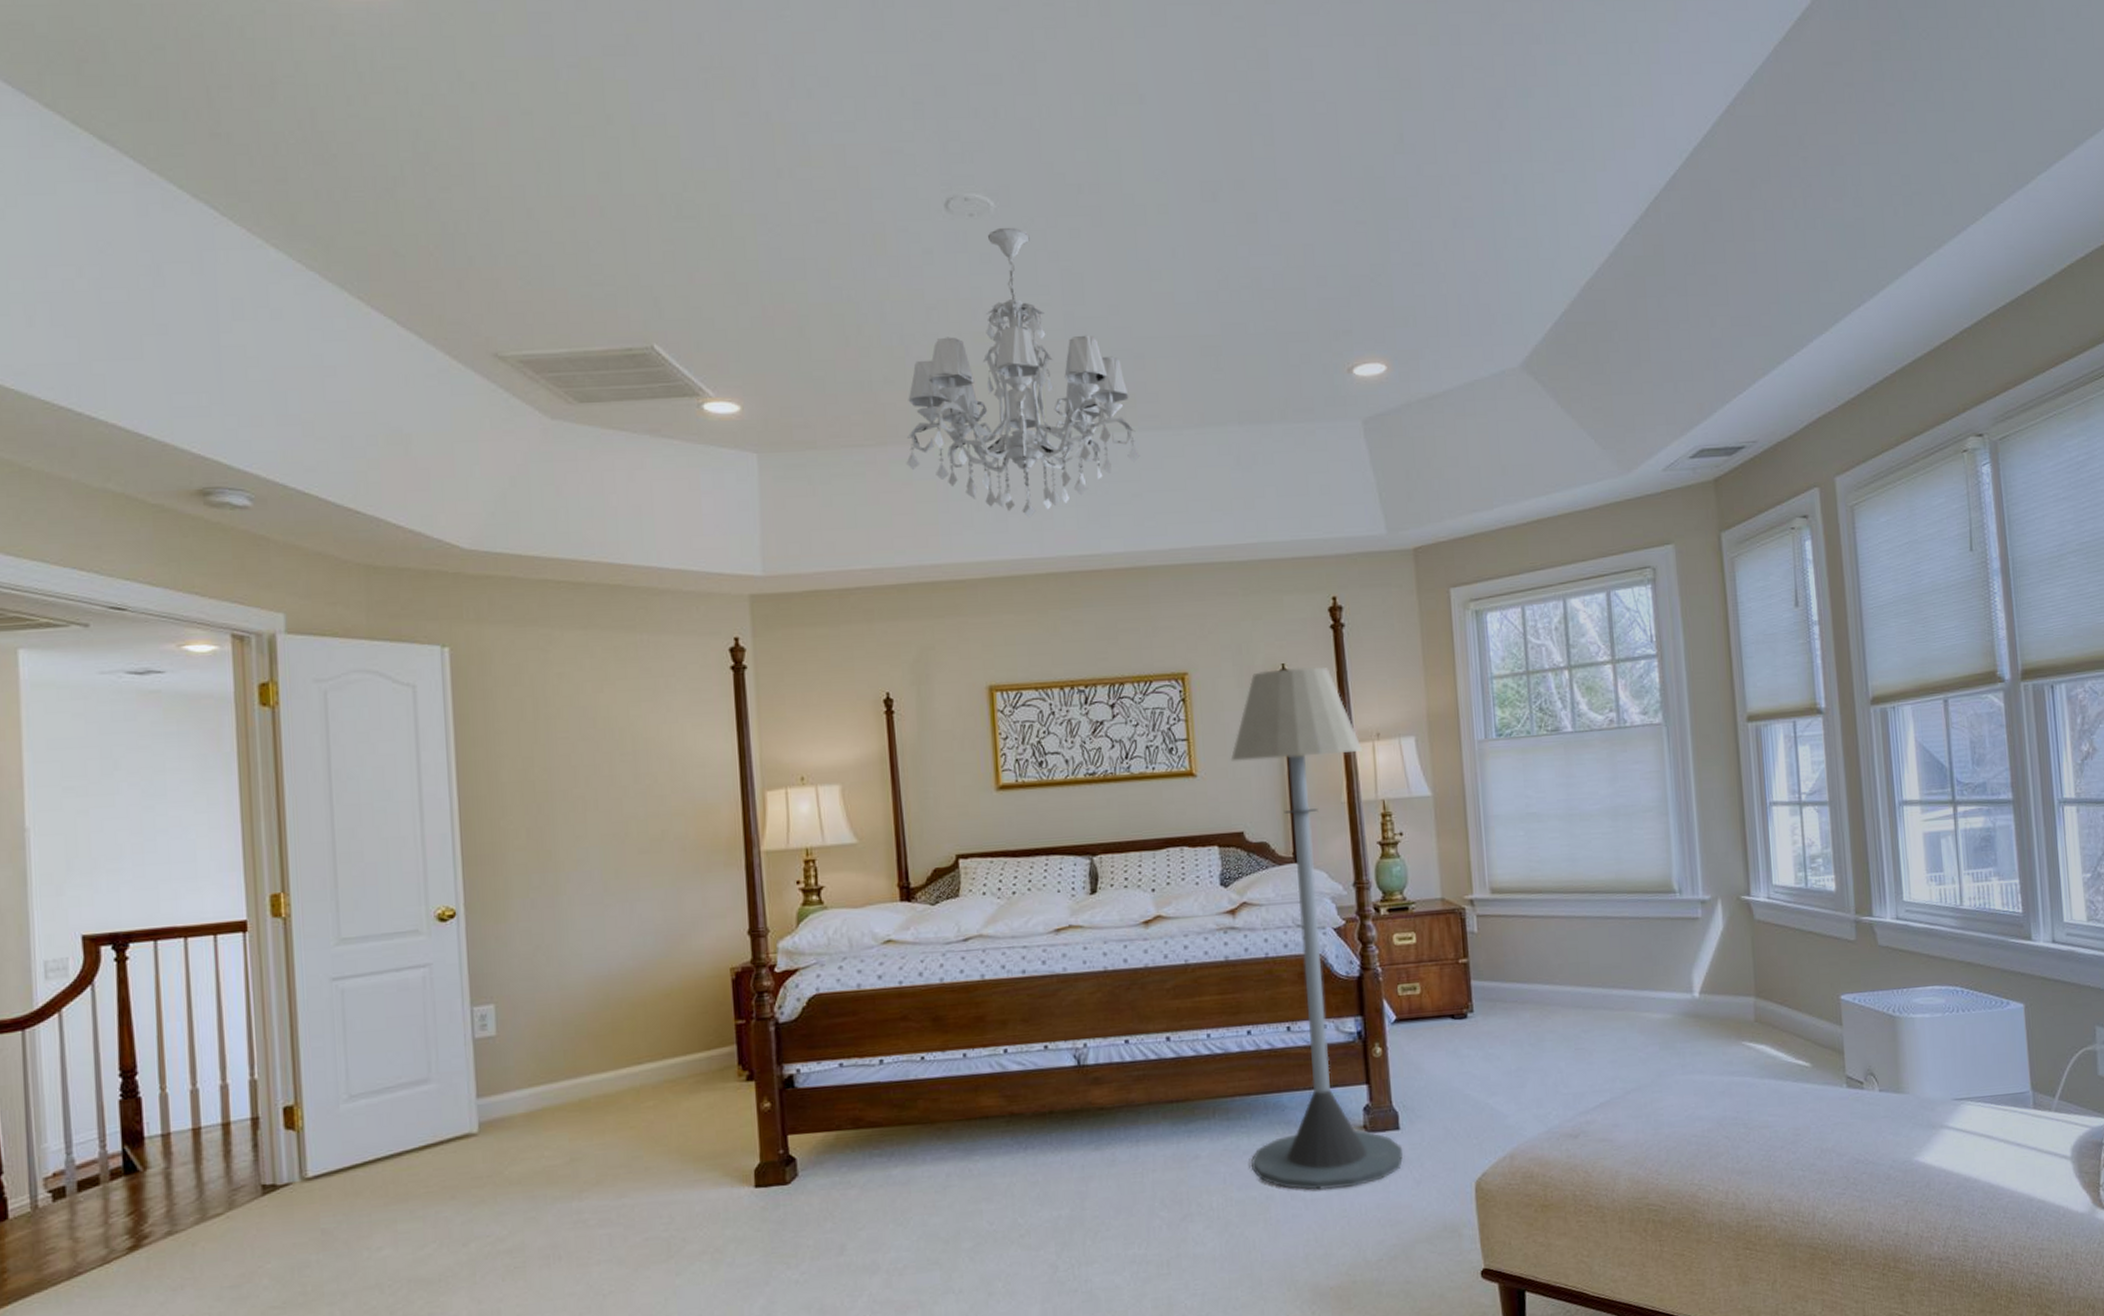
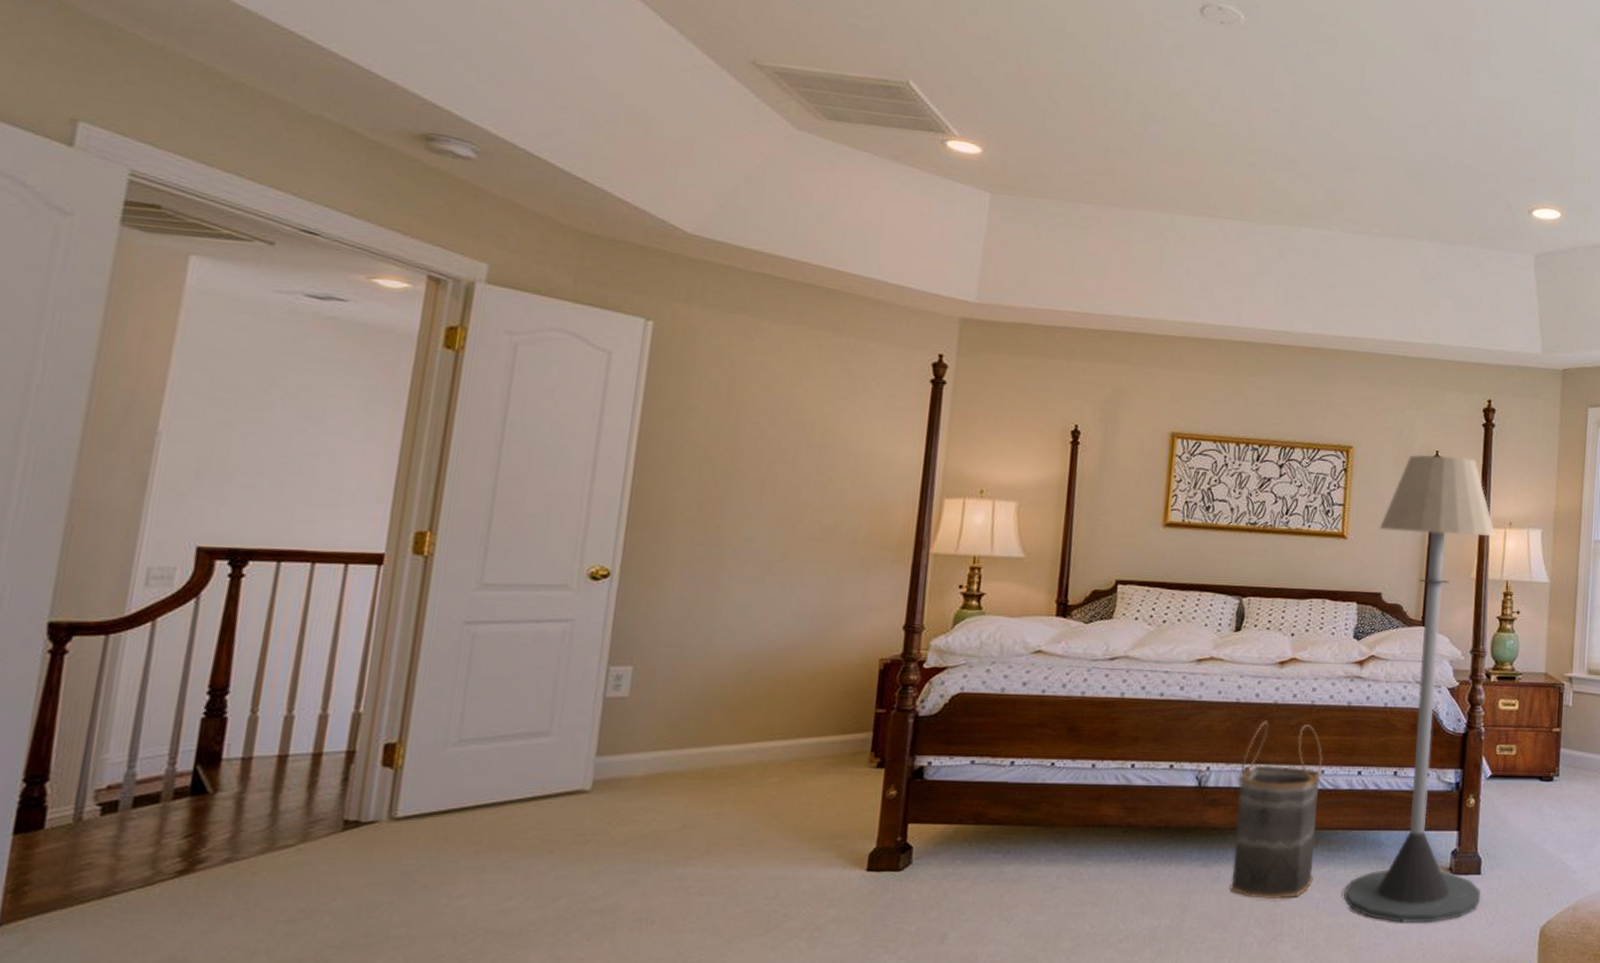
chandelier: present [906,227,1140,518] -> none [1128,38,1339,291]
basket: none [1118,986,1217,1179] -> present [1229,721,1323,900]

